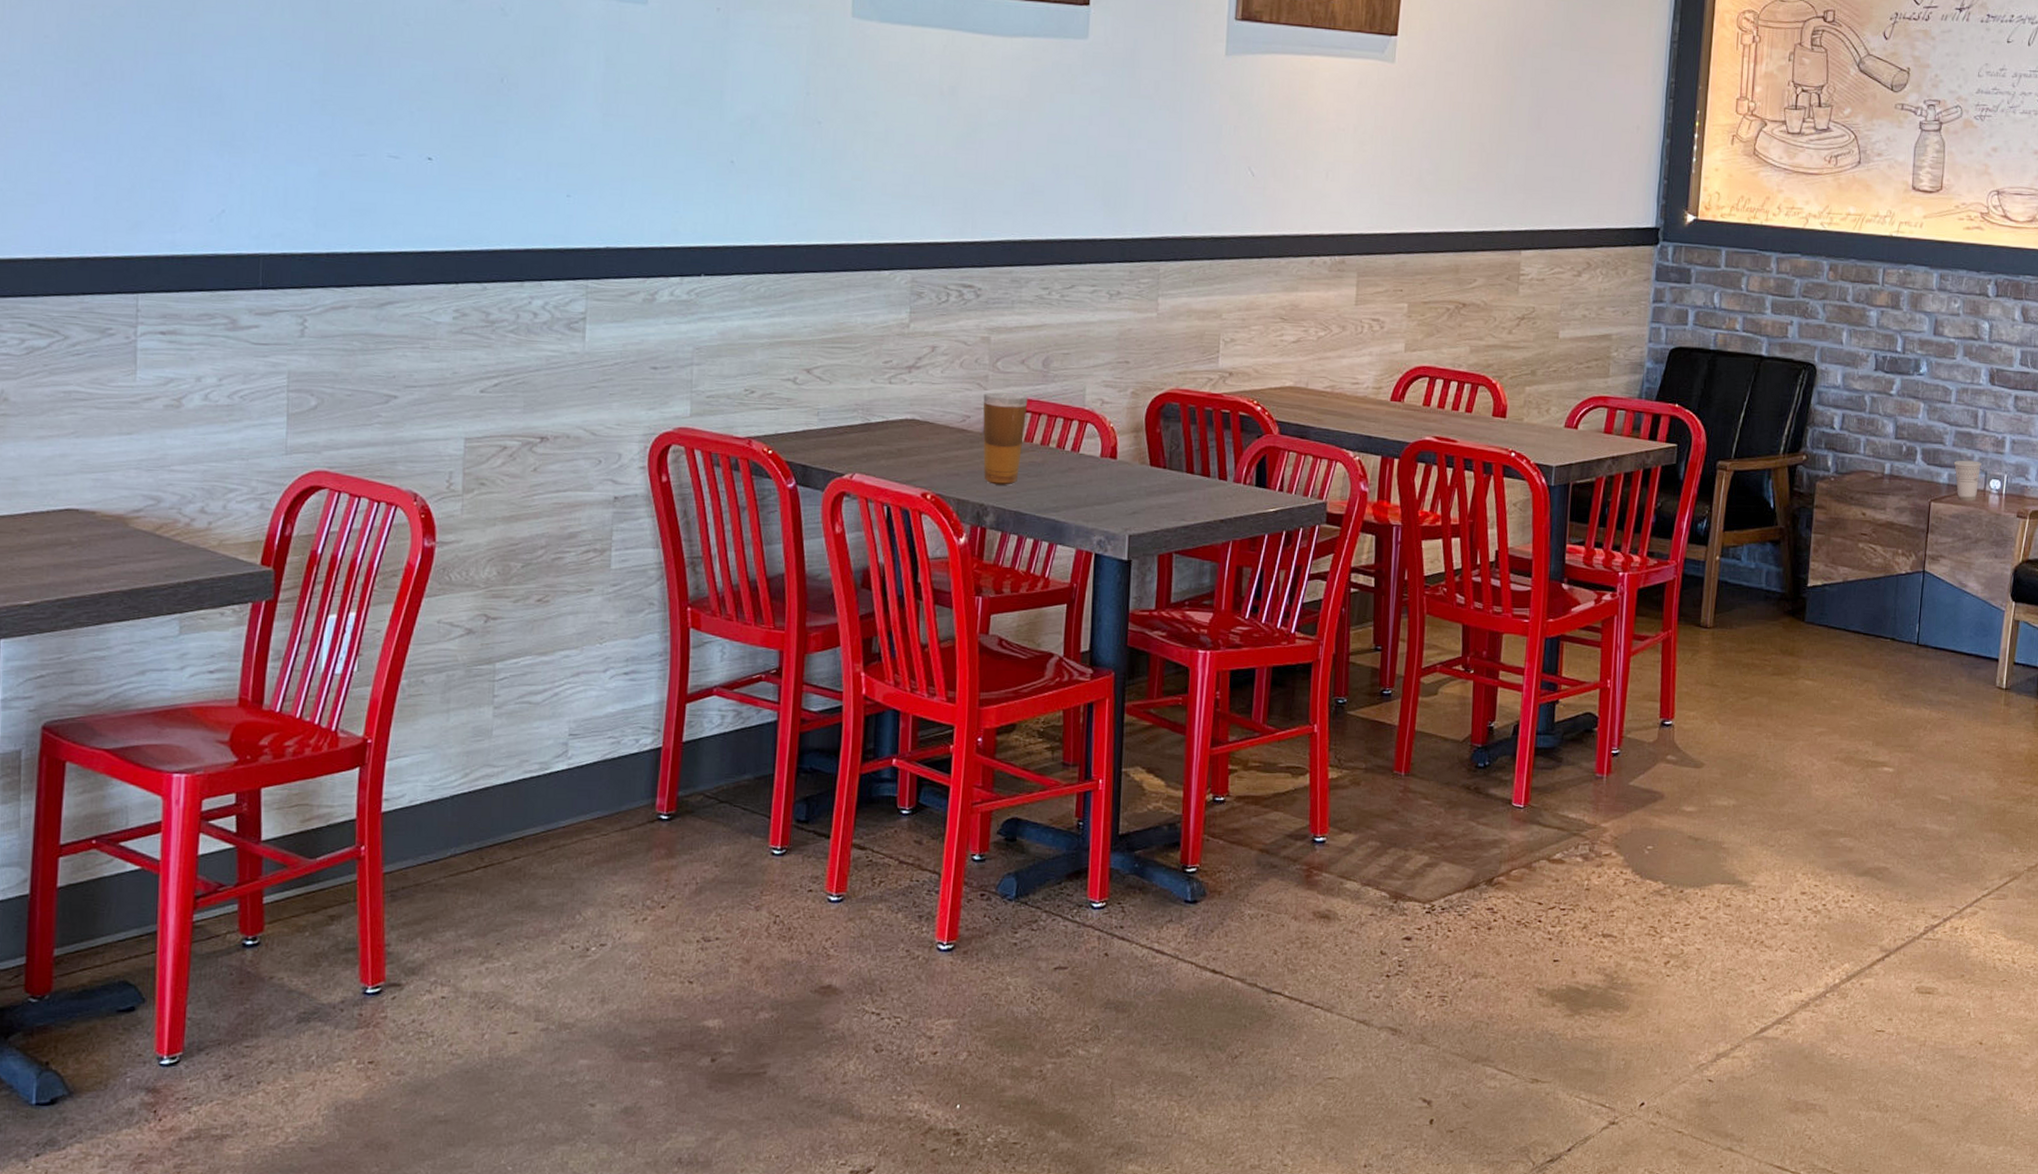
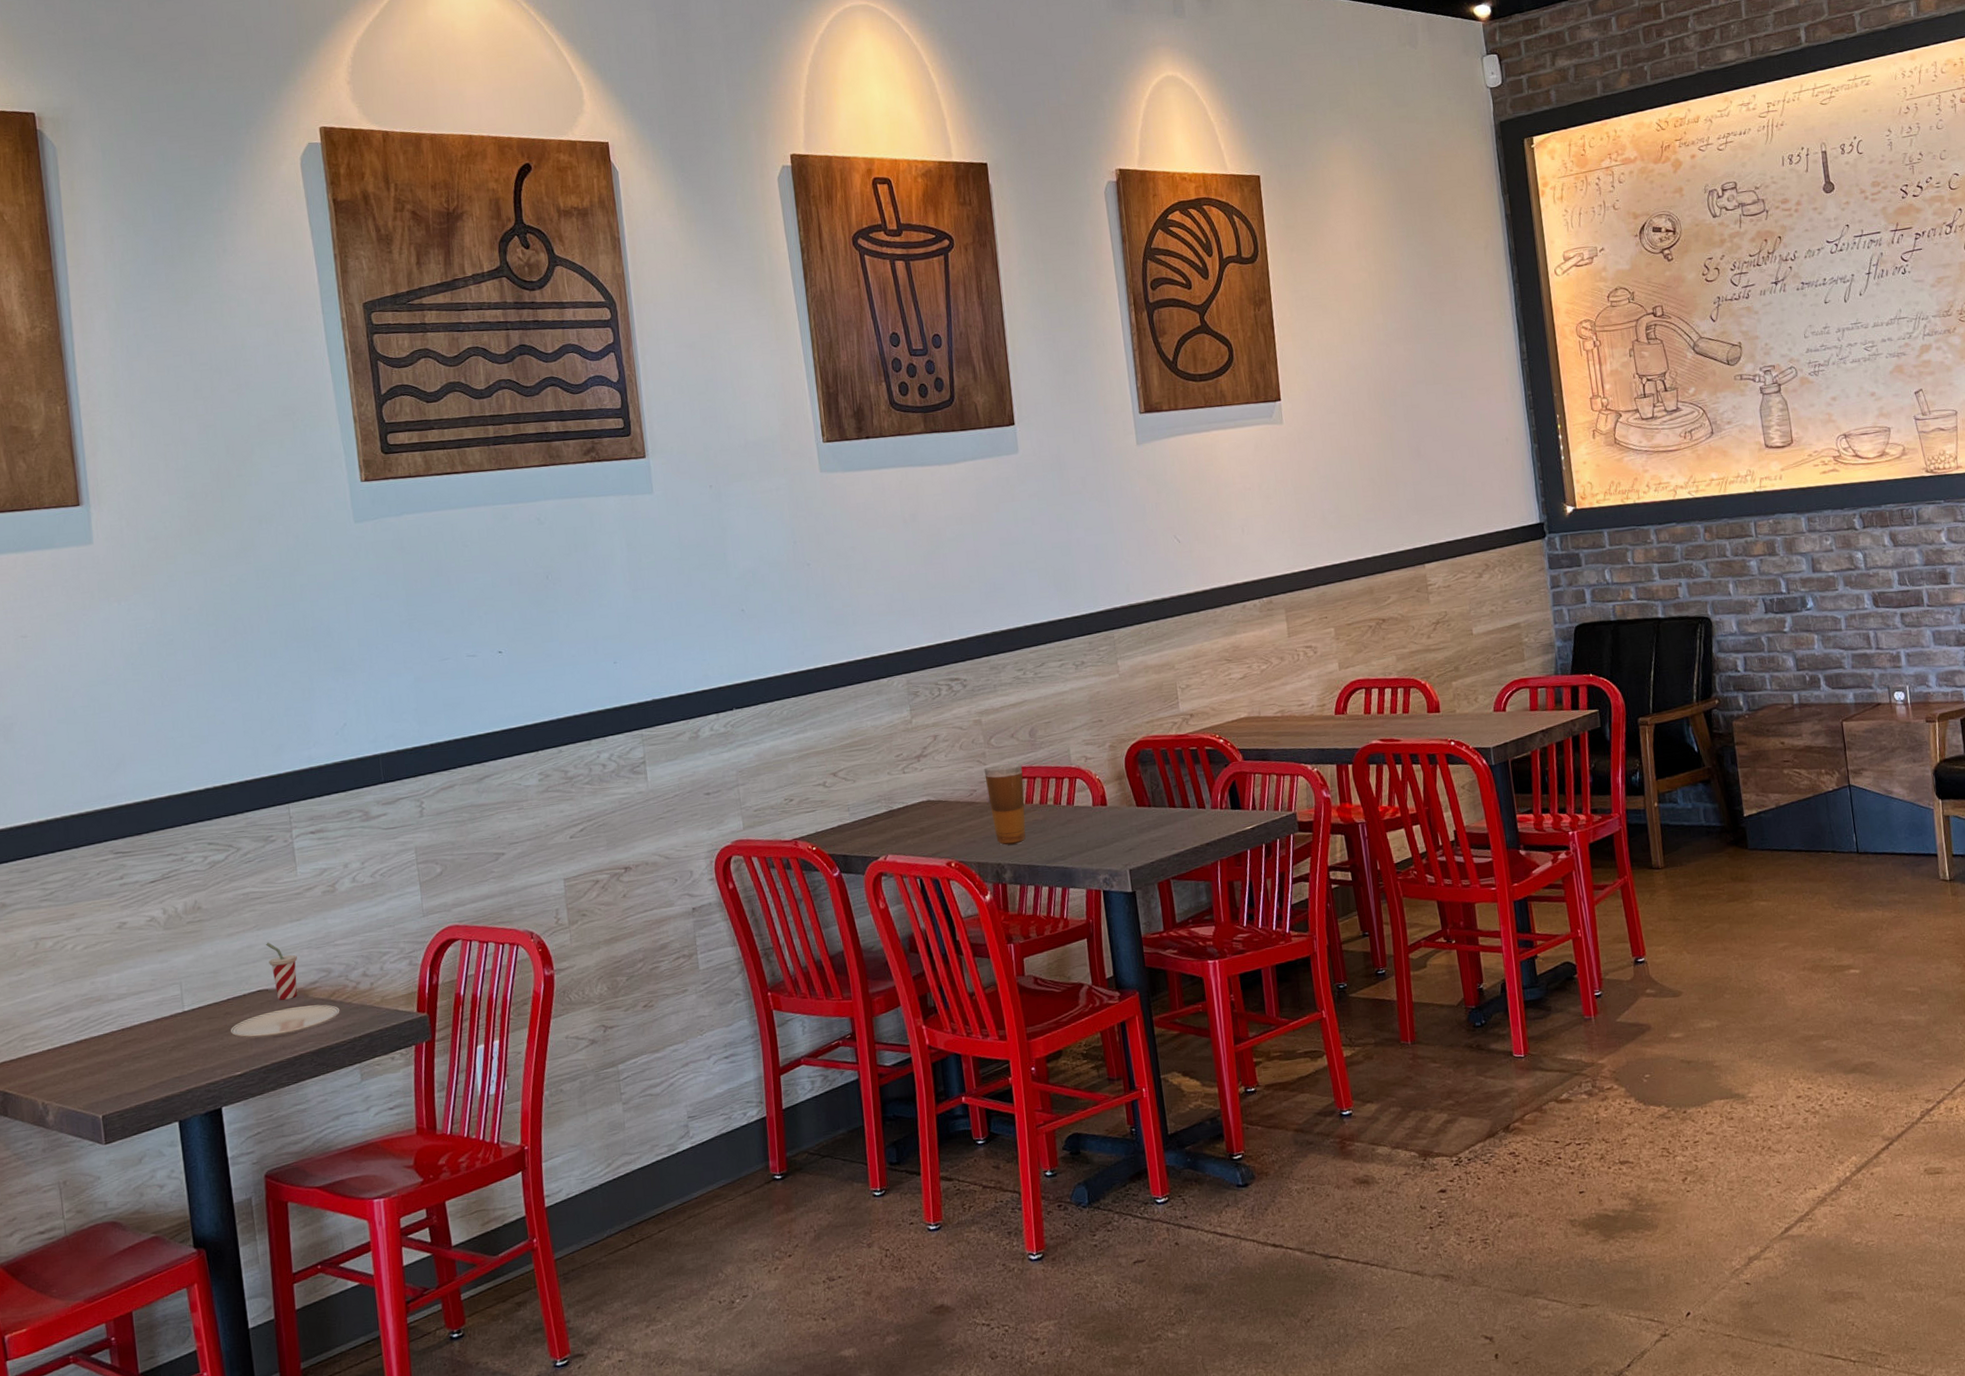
plate: none [24,535,165,567] -> present [231,1004,340,1039]
beverage cup: none [84,453,121,526] -> present [266,942,298,1000]
cup: present [1953,460,1982,502] -> none [1856,678,1885,716]

